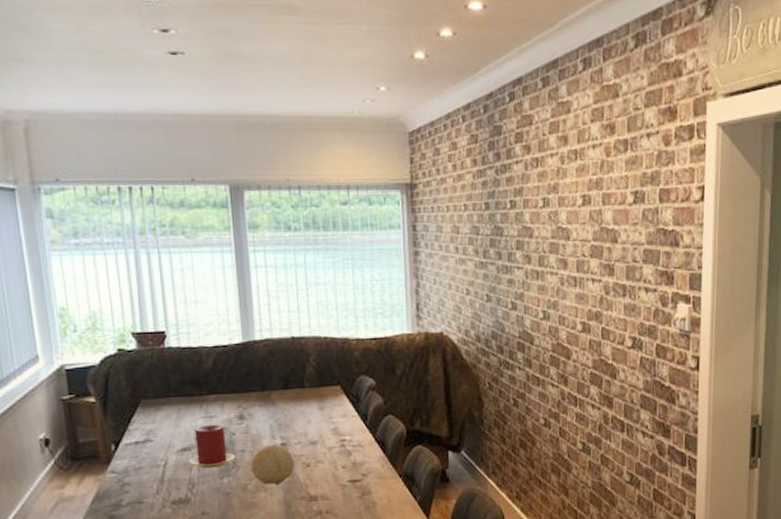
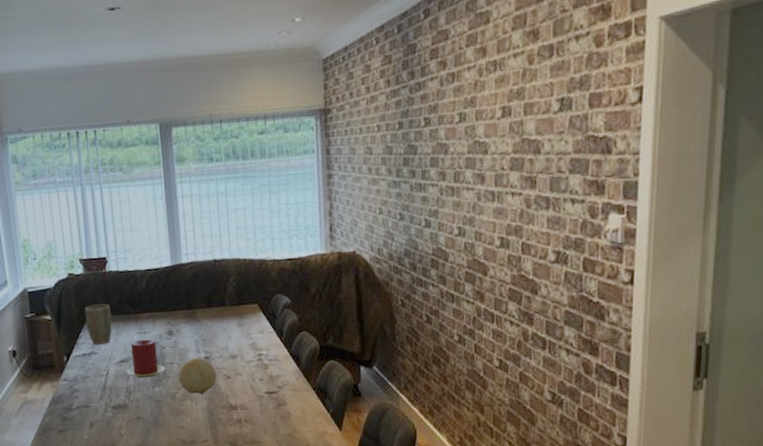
plant pot: none [137,384,172,431] -> present [84,304,112,345]

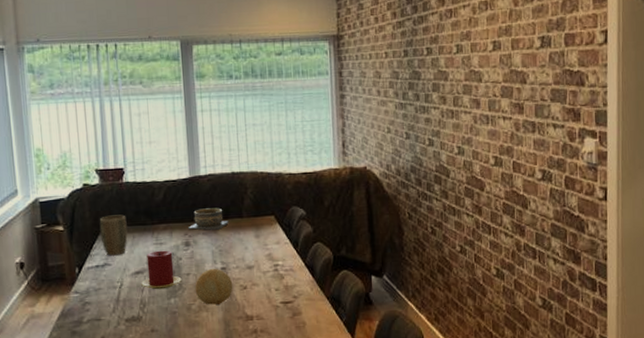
bowl: none [170,296,212,319] -> present [187,208,229,231]

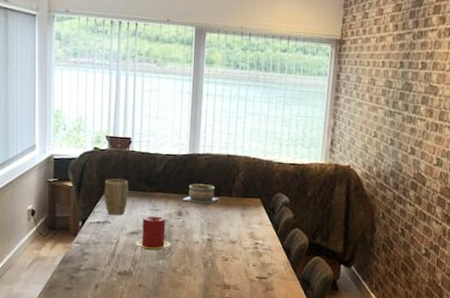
decorative ball: present [195,268,233,306] -> none [182,238,216,272]

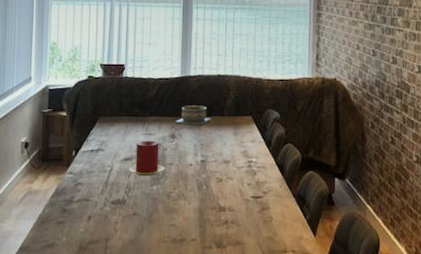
plant pot: present [104,178,129,216] -> none [98,105,122,142]

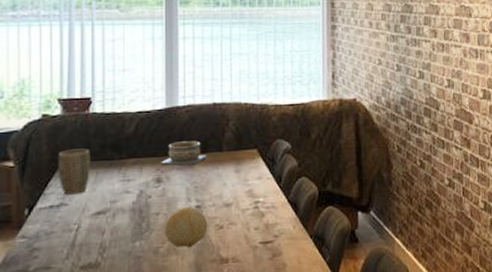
plant pot: none [98,105,122,142] -> present [58,148,90,195]
candle: present [129,140,165,176] -> none [102,187,150,232]
decorative ball: none [176,160,210,195] -> present [164,206,208,248]

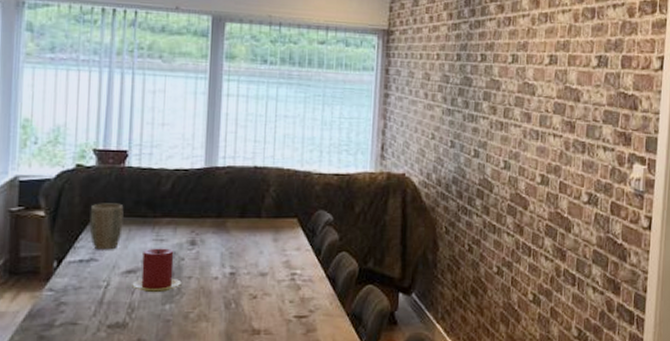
candle: none [102,187,150,232] -> present [132,248,182,293]
bowl: present [160,141,207,166] -> none [195,204,245,229]
decorative ball: present [164,206,208,248] -> none [196,272,241,316]

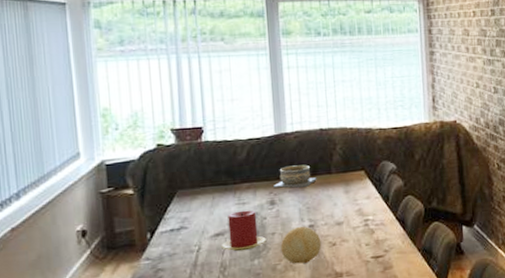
plant pot: present [89,203,124,250] -> none [174,175,207,219]
bowl: none [195,204,245,229] -> present [272,164,317,189]
decorative ball: none [196,272,241,316] -> present [280,226,322,264]

